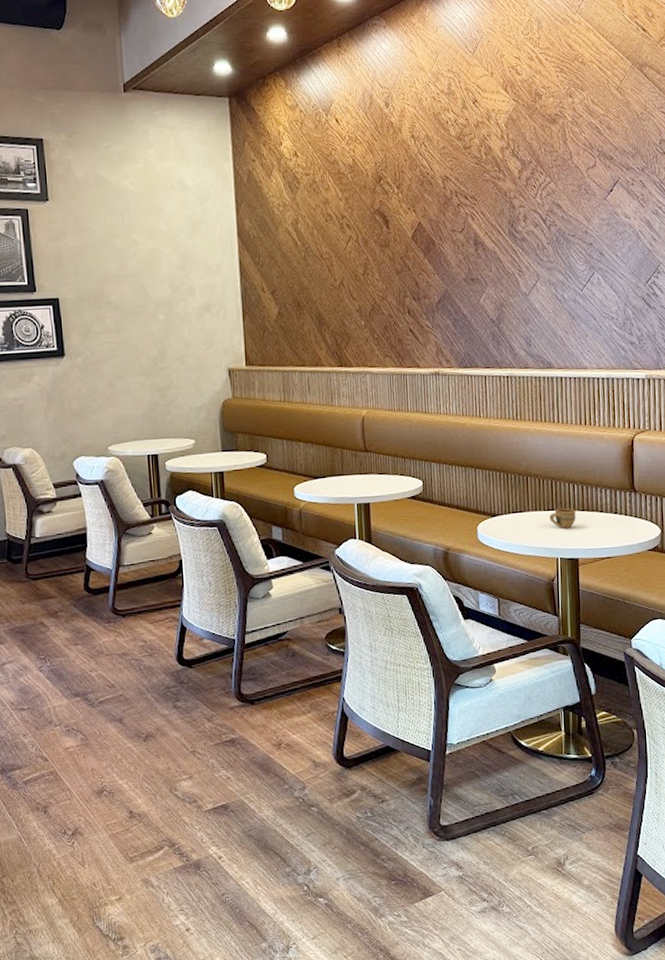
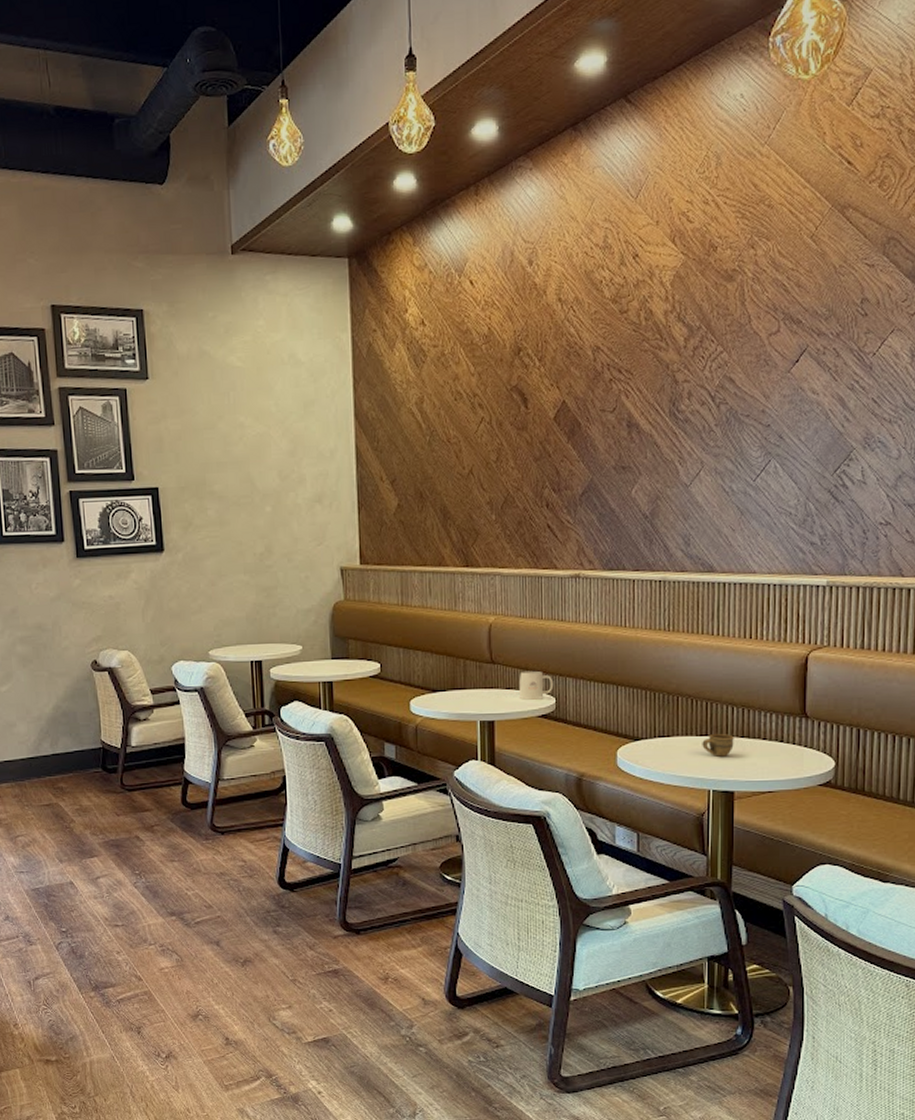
mug: none [390,457,421,484] -> present [518,670,554,700]

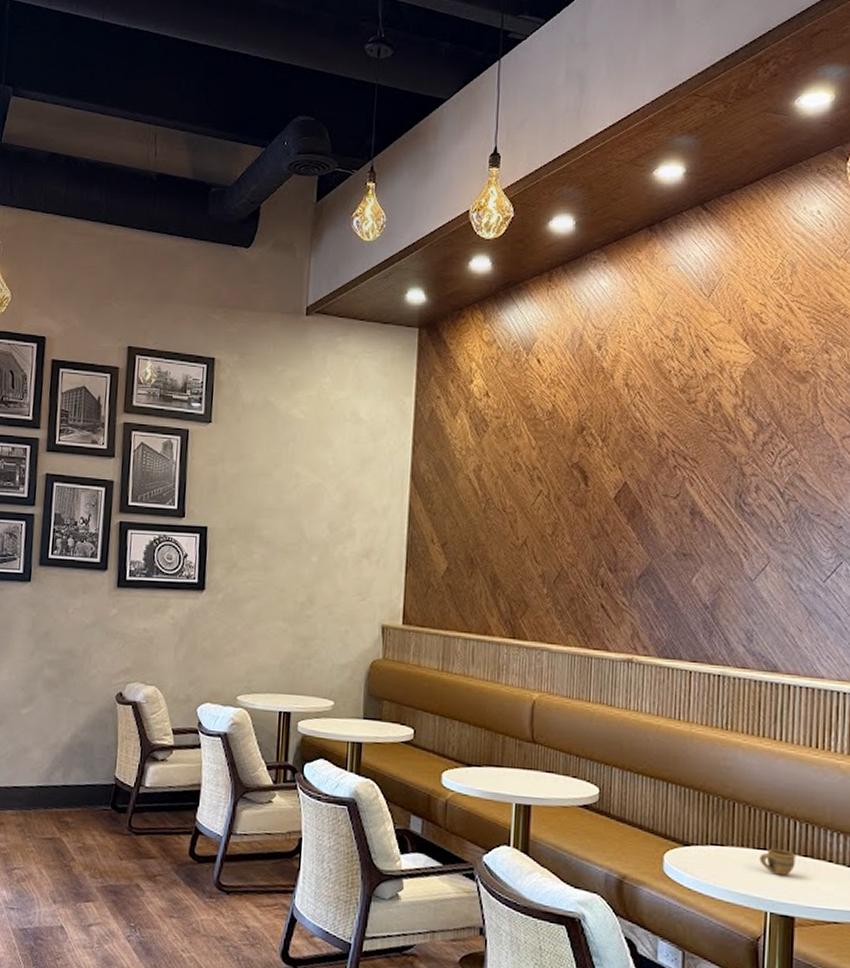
mug: present [518,670,554,700] -> none [559,754,598,788]

